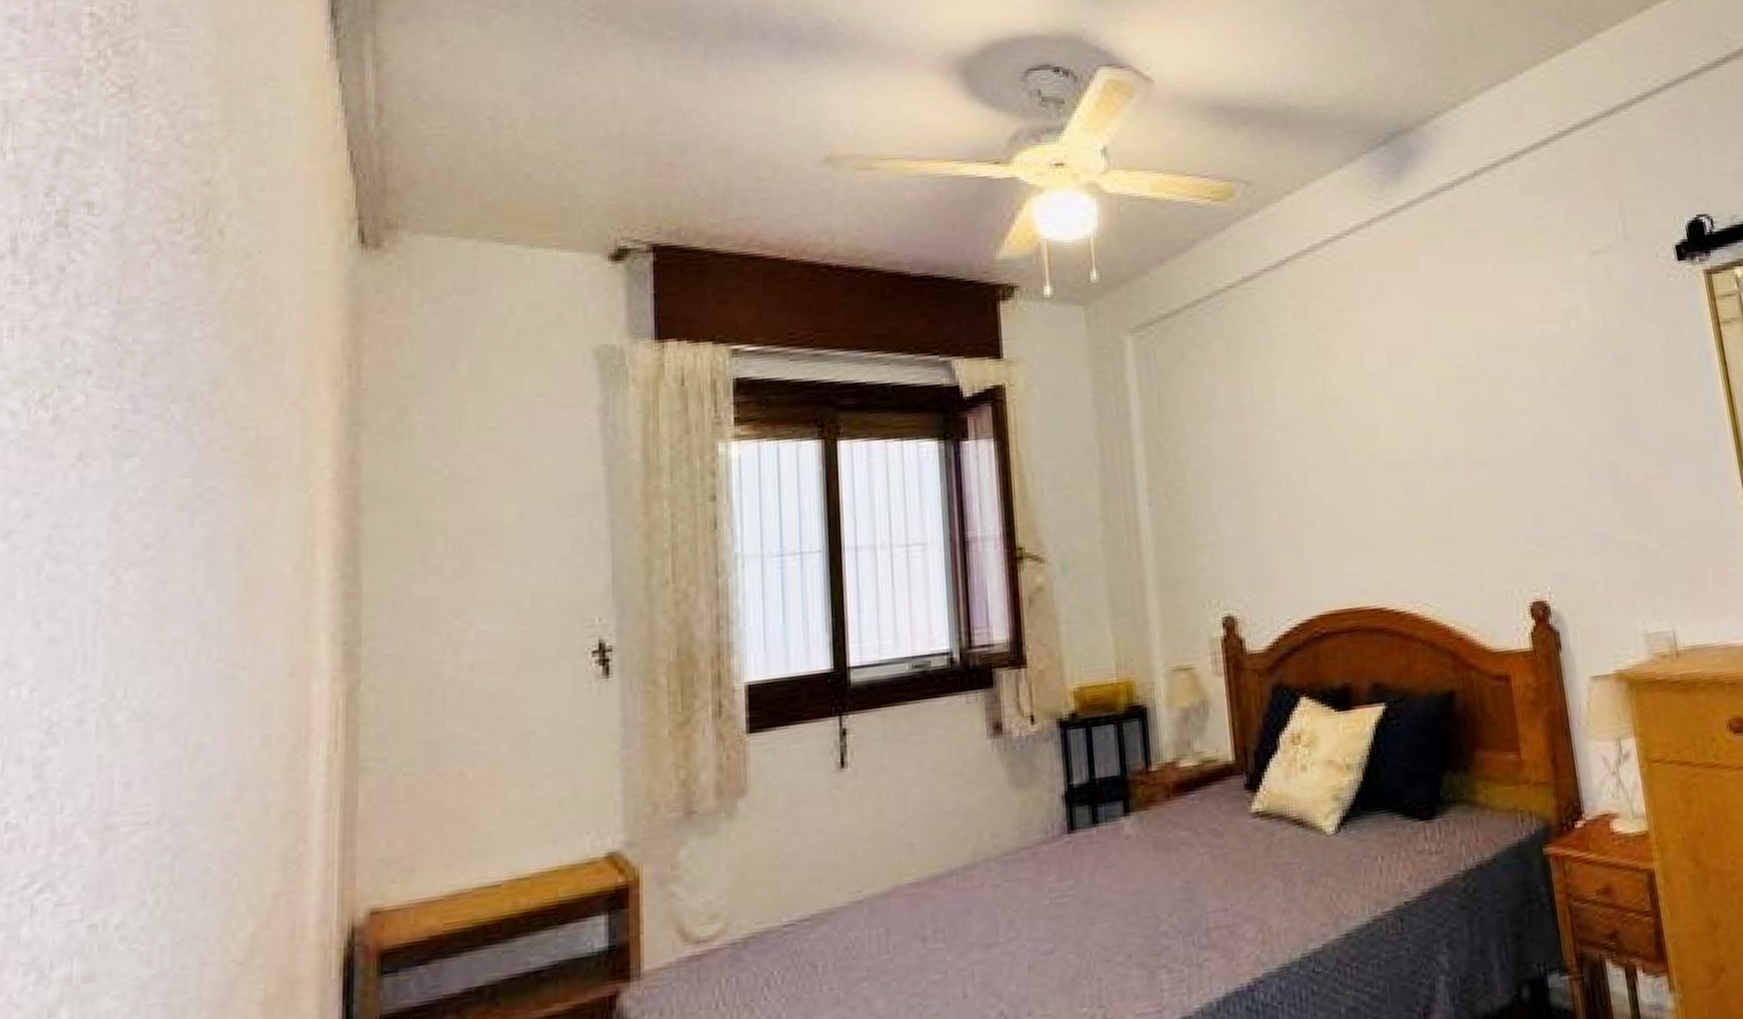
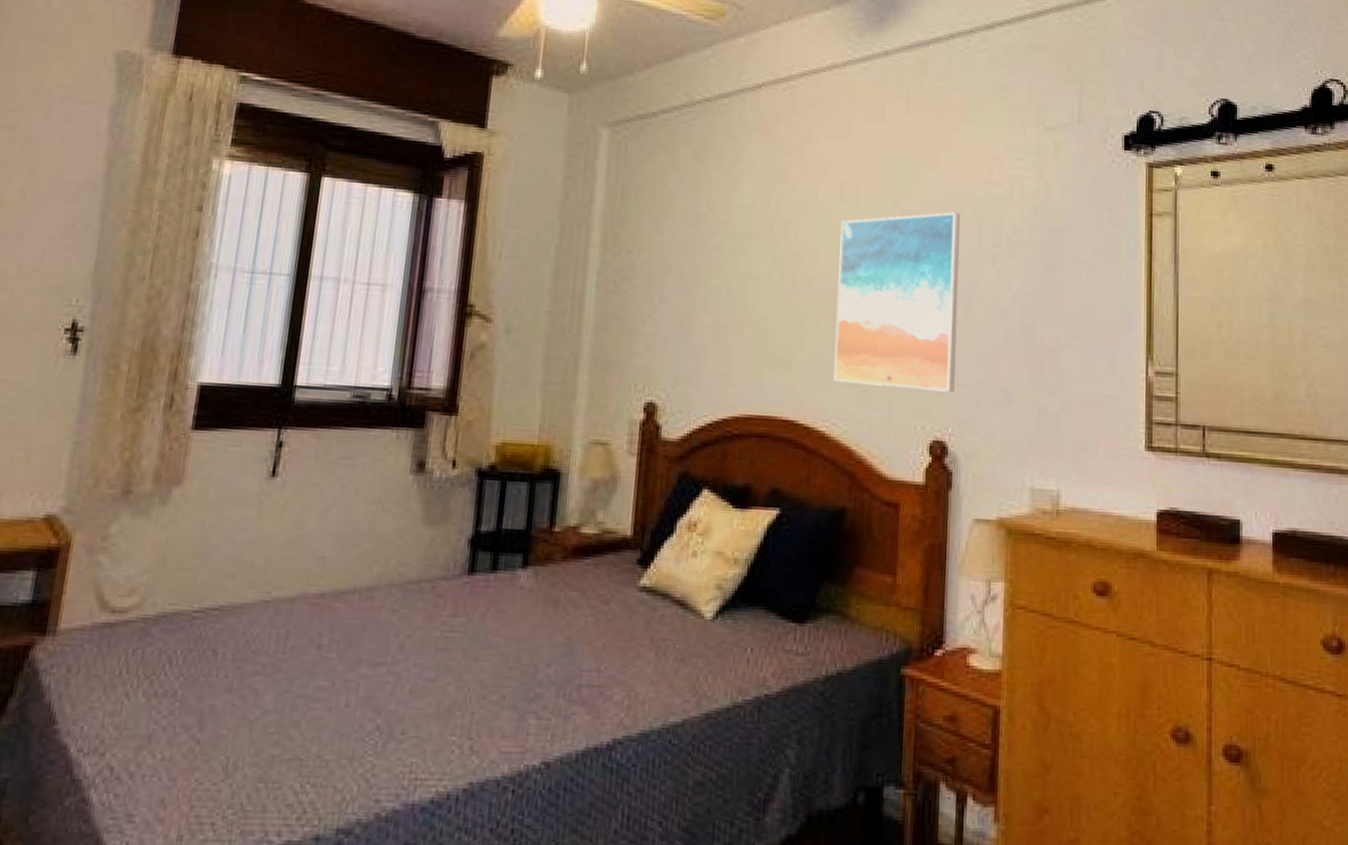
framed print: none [1395,357,1546,559] -> present [834,212,960,392]

